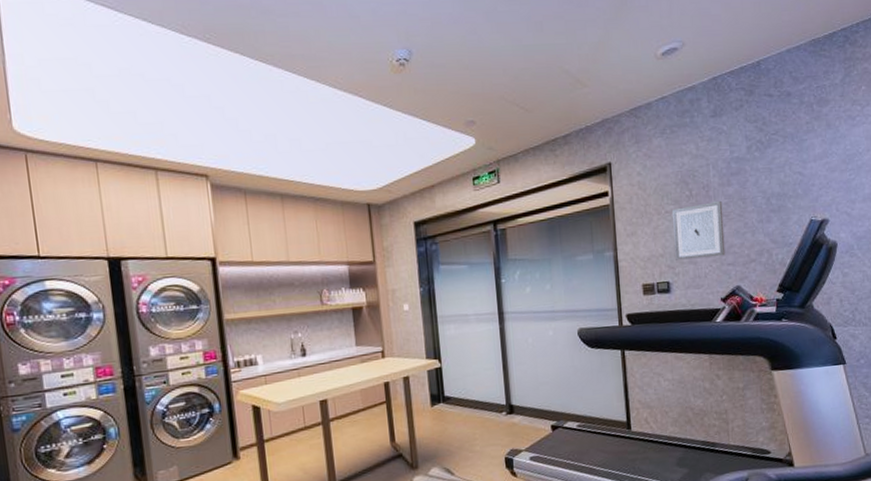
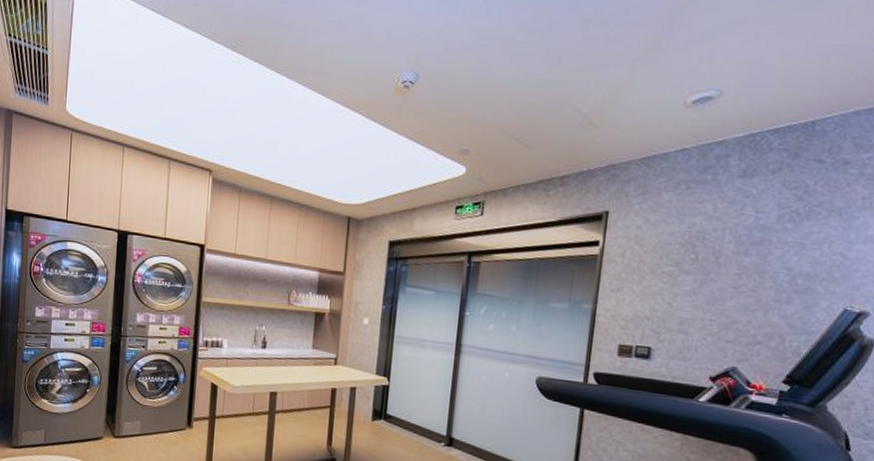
wall art: present [671,201,726,260] -> none [662,270,734,332]

